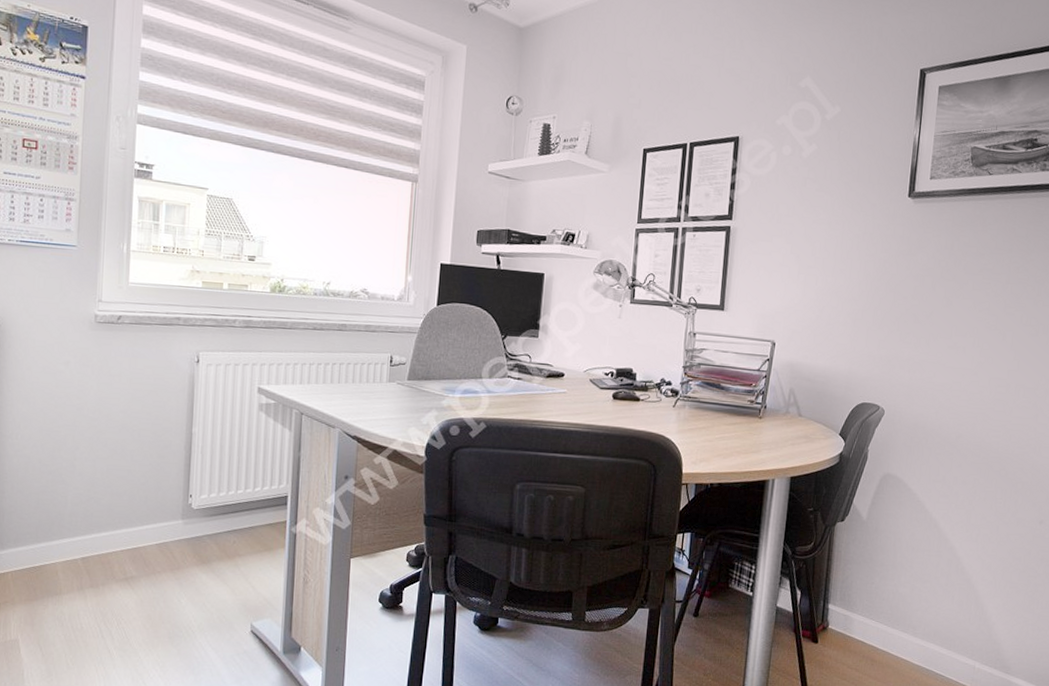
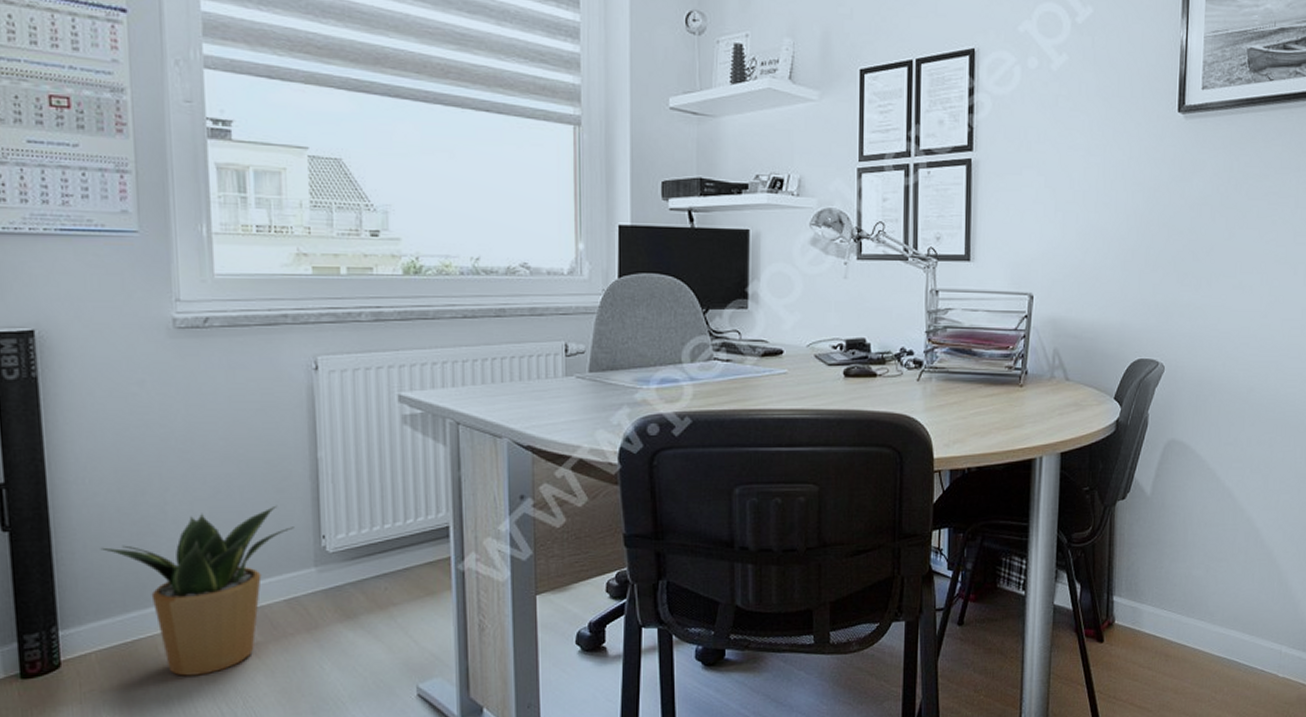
potted plant: none [23,467,169,598] -> present [100,505,294,676]

